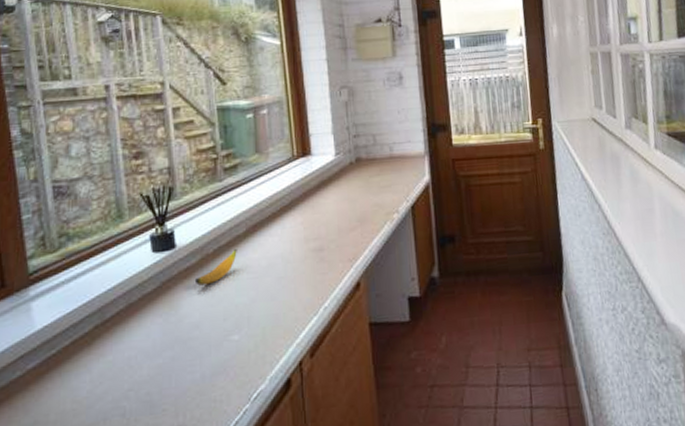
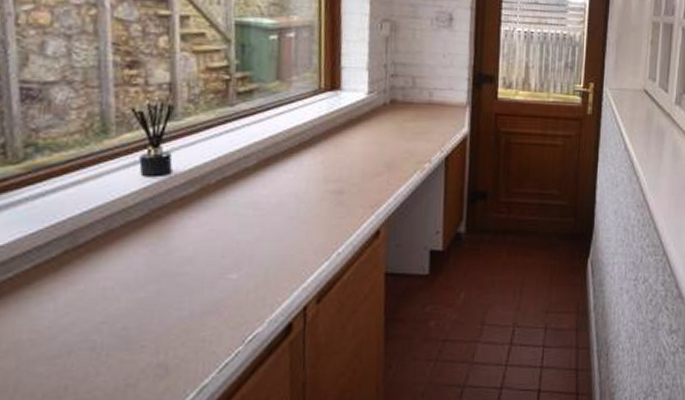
banana: present [194,249,237,286] -> none [190,182,244,218]

